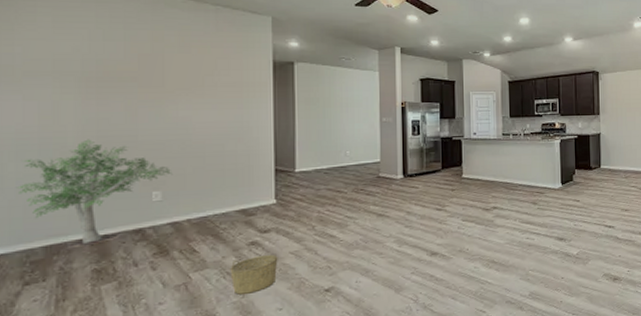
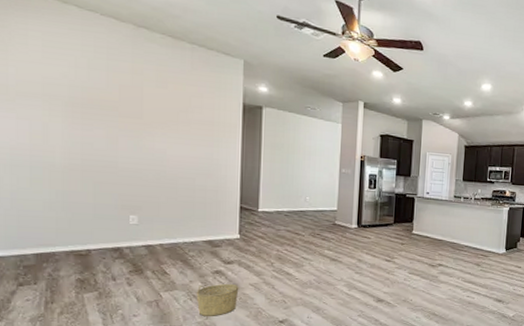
potted tree: present [17,139,173,247] -> none [12,161,148,258]

